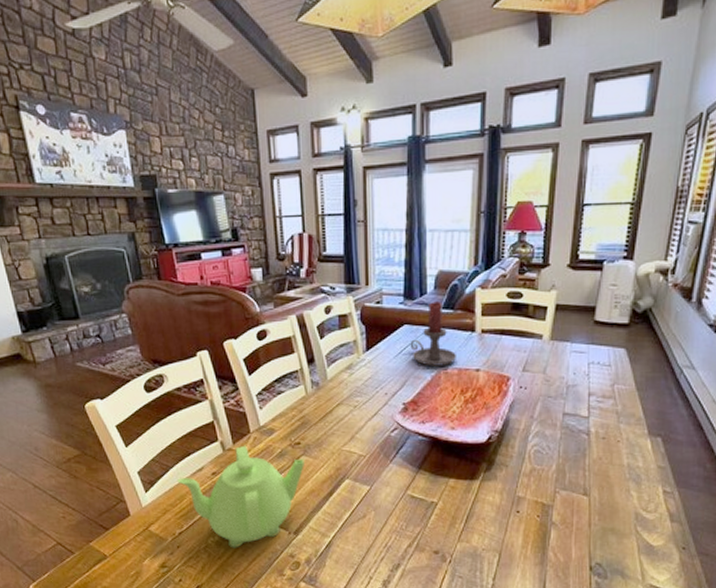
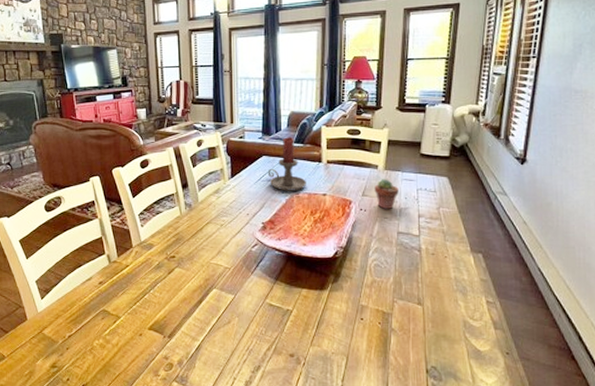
teapot: present [177,445,304,548] -> none [69,258,178,350]
potted succulent: none [537,351,566,386] -> present [374,179,399,209]

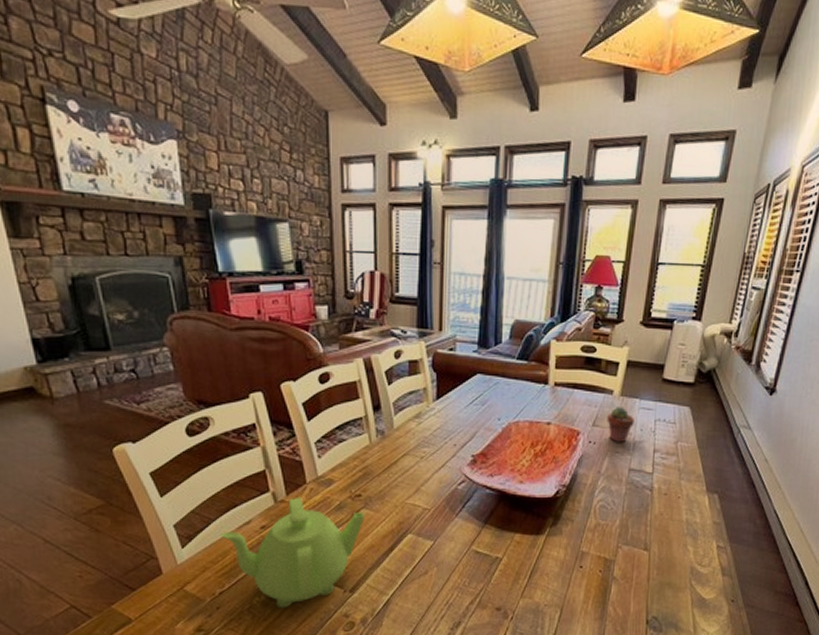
teapot: none [69,258,178,350] -> present [220,496,364,609]
candle holder: present [267,137,306,191] -> none [482,351,528,418]

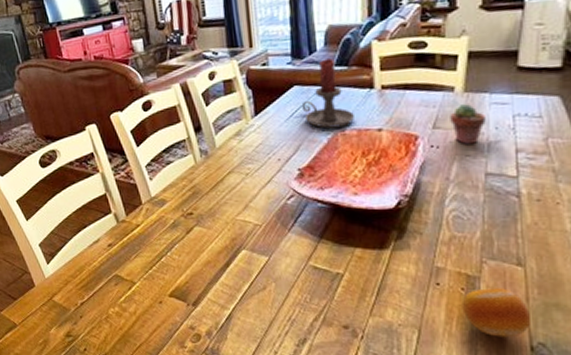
teapot: present [220,496,364,609] -> none [76,216,199,319]
candle holder: none [482,351,528,418] -> present [301,58,354,129]
fruit: none [599,570,649,613] -> present [463,288,530,338]

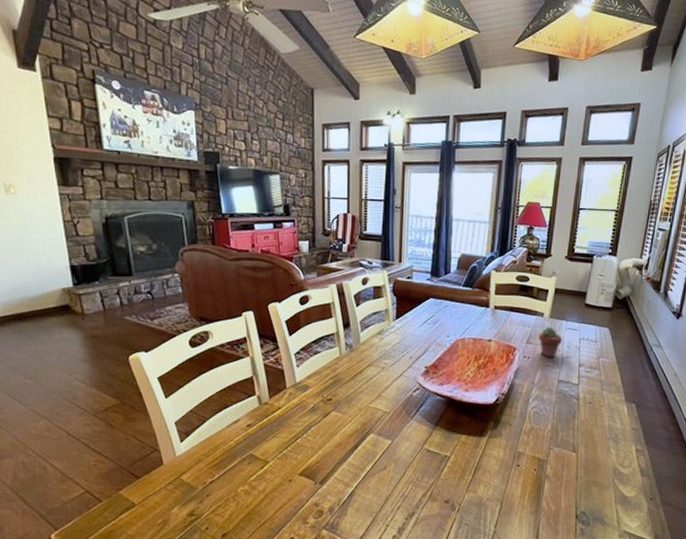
candle holder: present [301,58,354,129] -> none [434,280,472,336]
fruit: present [463,288,530,338] -> none [534,469,578,508]

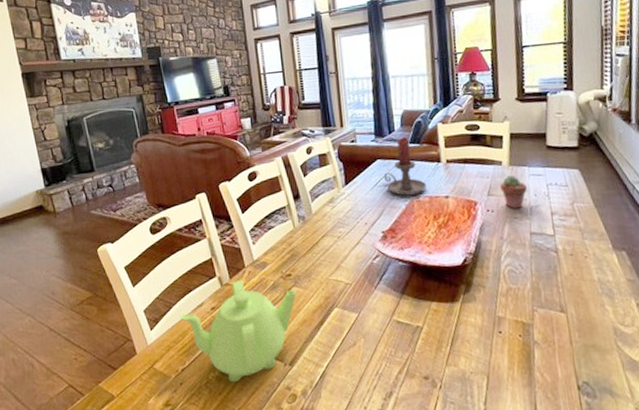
teapot: none [213,400,334,497] -> present [180,279,296,383]
candle holder: none [434,280,472,336] -> present [384,137,426,196]

